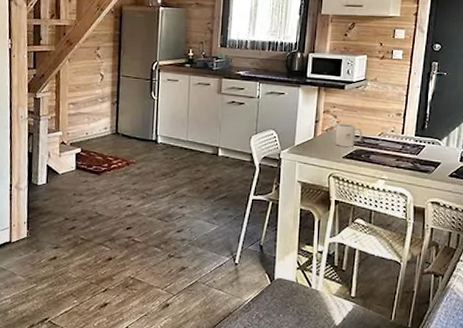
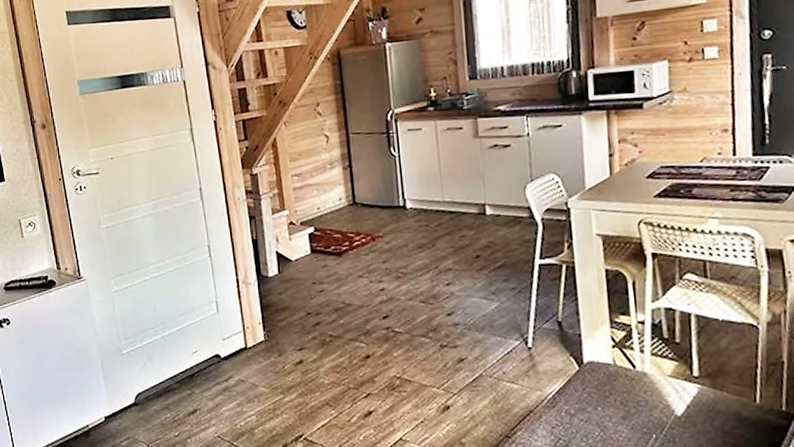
mug: present [335,123,363,147] -> none [638,151,678,183]

